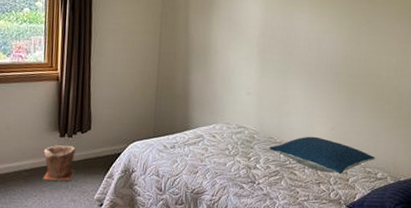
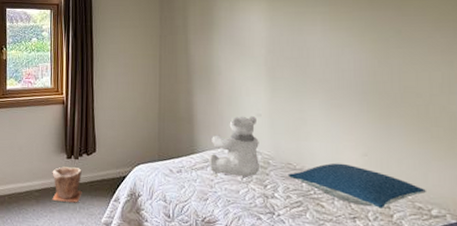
teddy bear: none [201,94,247,151] -> present [209,116,259,177]

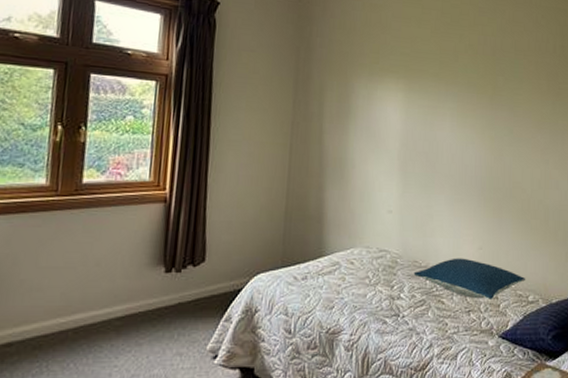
plant pot: present [52,166,82,203] -> none [140,283,185,329]
teddy bear: present [209,116,259,177] -> none [337,213,389,279]

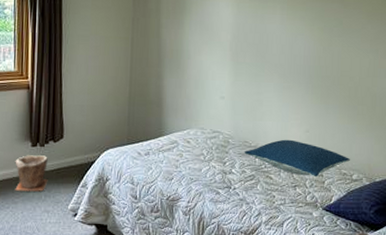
plant pot: none [140,283,185,329] -> present [15,155,48,192]

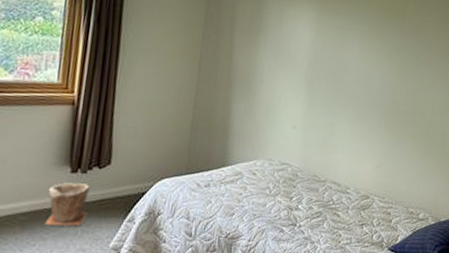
pillow: present [244,139,350,178] -> none [312,174,418,216]

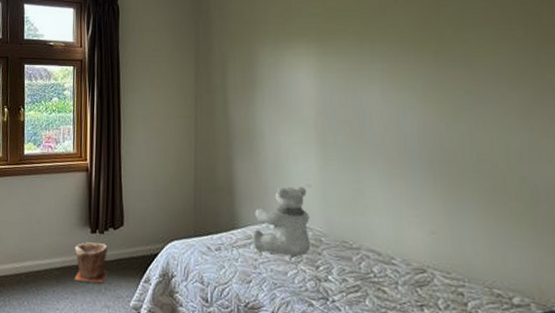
teddy bear: none [239,127,291,190] -> present [252,186,310,257]

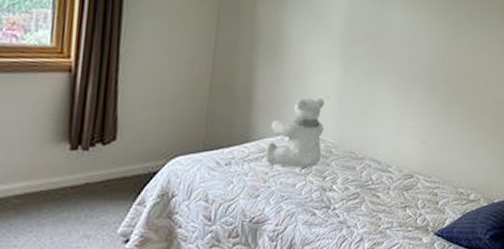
plant pot: present [74,242,108,284] -> none [42,161,93,210]

